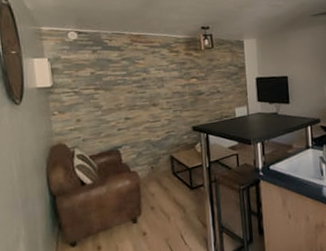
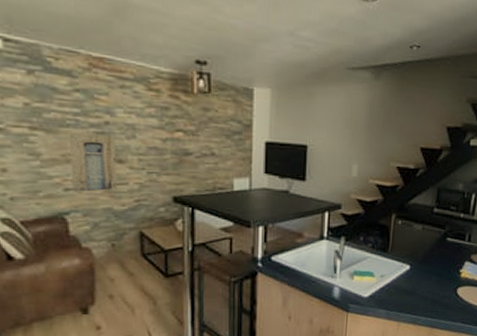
wall art: none [120,87,154,131] -> present [69,133,118,192]

